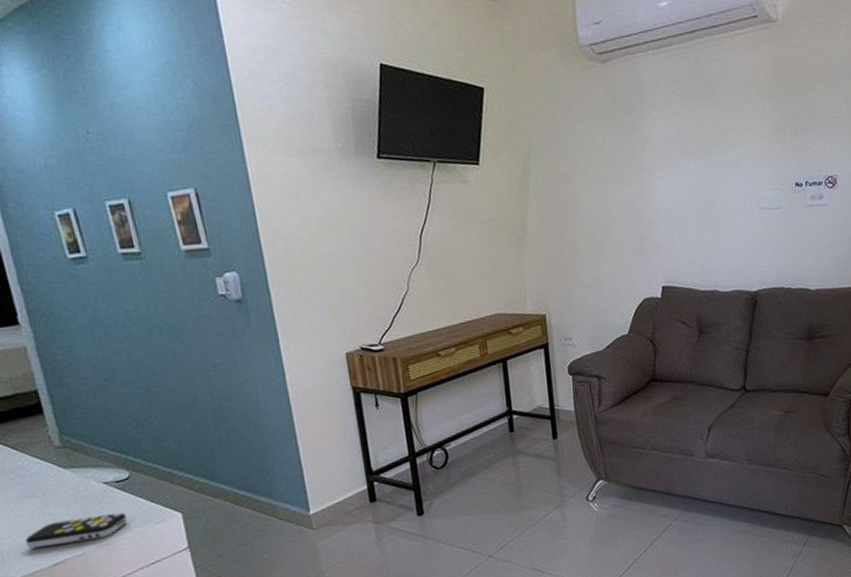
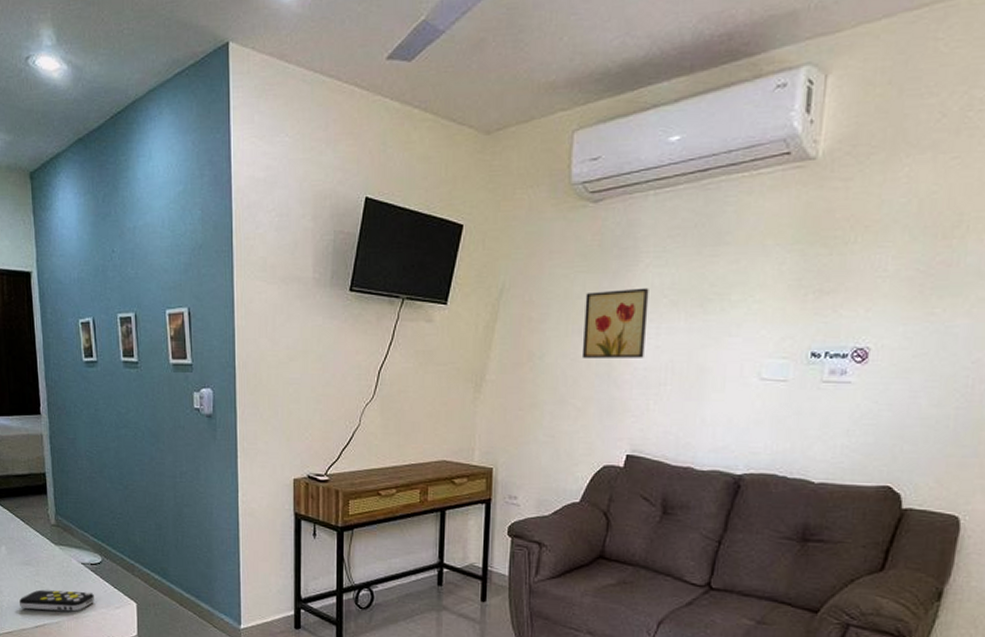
wall art: none [607,137,665,204] -> present [581,288,649,358]

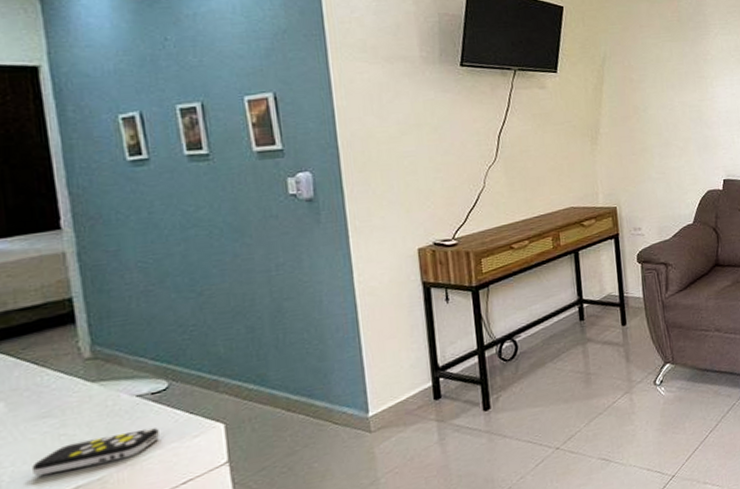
wall art: present [581,288,649,358] -> none [673,51,725,108]

